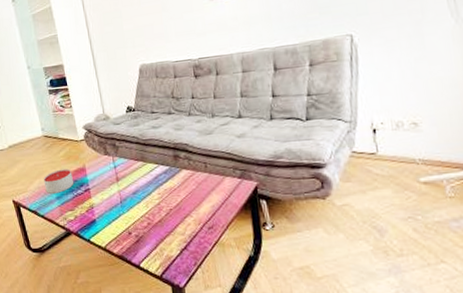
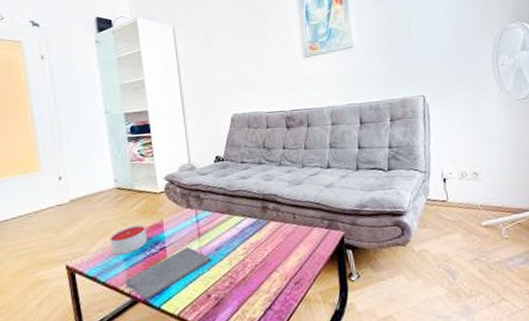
notepad: none [59,190,130,232] -> present [125,247,212,300]

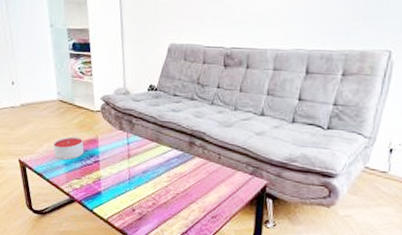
notepad: present [125,247,212,300] -> none [65,165,138,201]

